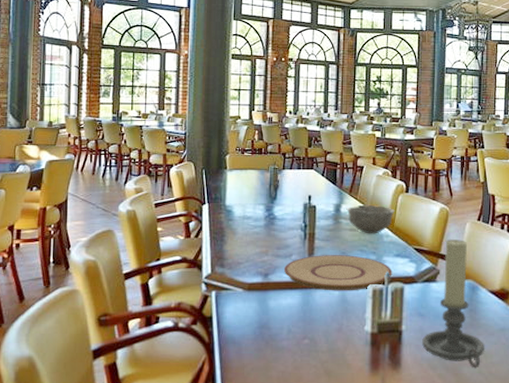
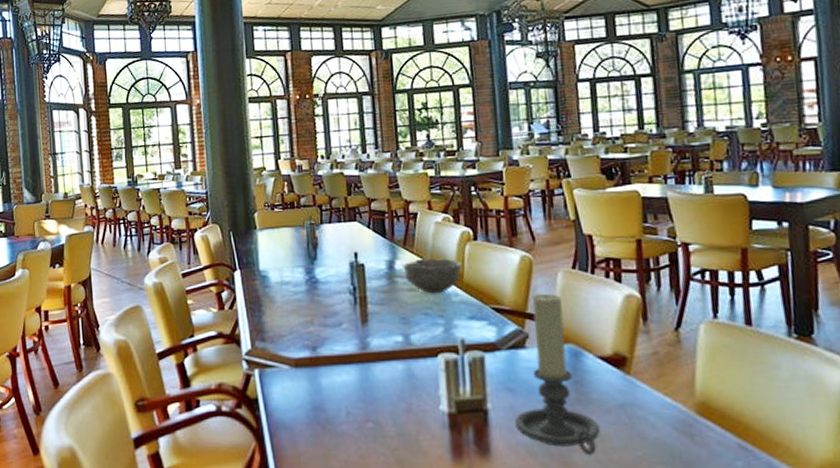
plate: present [283,255,393,291] -> none [334,320,468,364]

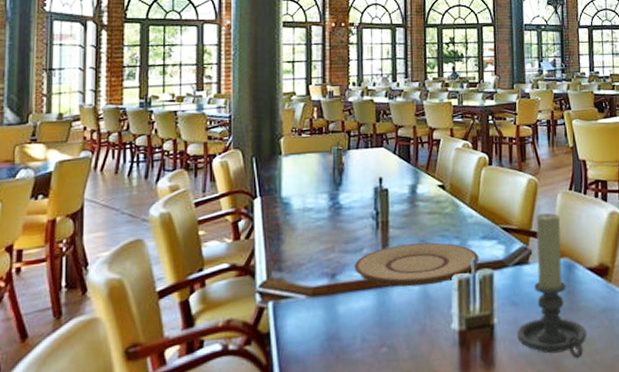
plate: none [334,320,468,364] -> present [353,242,479,287]
bowl: present [401,258,463,294] -> none [423,182,478,217]

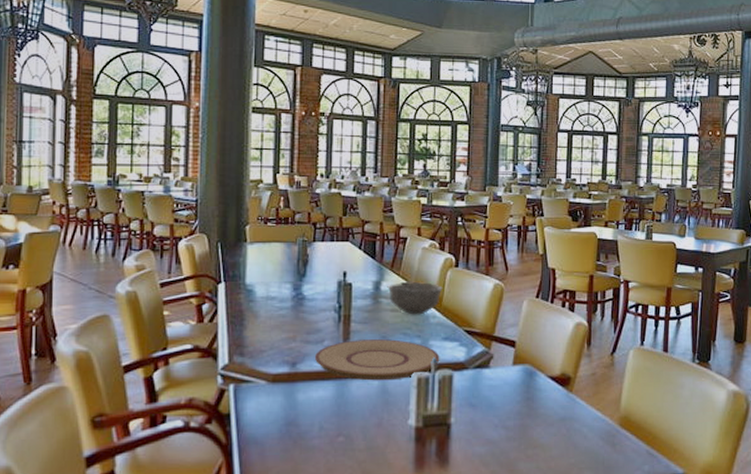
bowl: none [423,182,478,217] -> present [387,282,443,315]
candle holder: present [517,213,587,359] -> none [473,320,544,464]

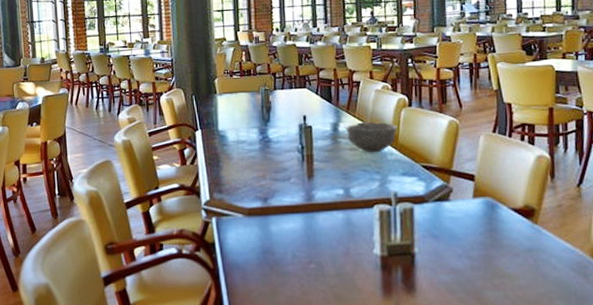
plate: present [314,339,440,381] -> none [283,176,400,214]

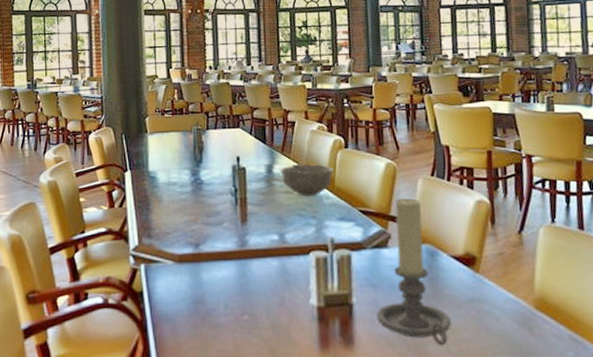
candle holder: none [437,154,510,292] -> present [376,198,452,346]

